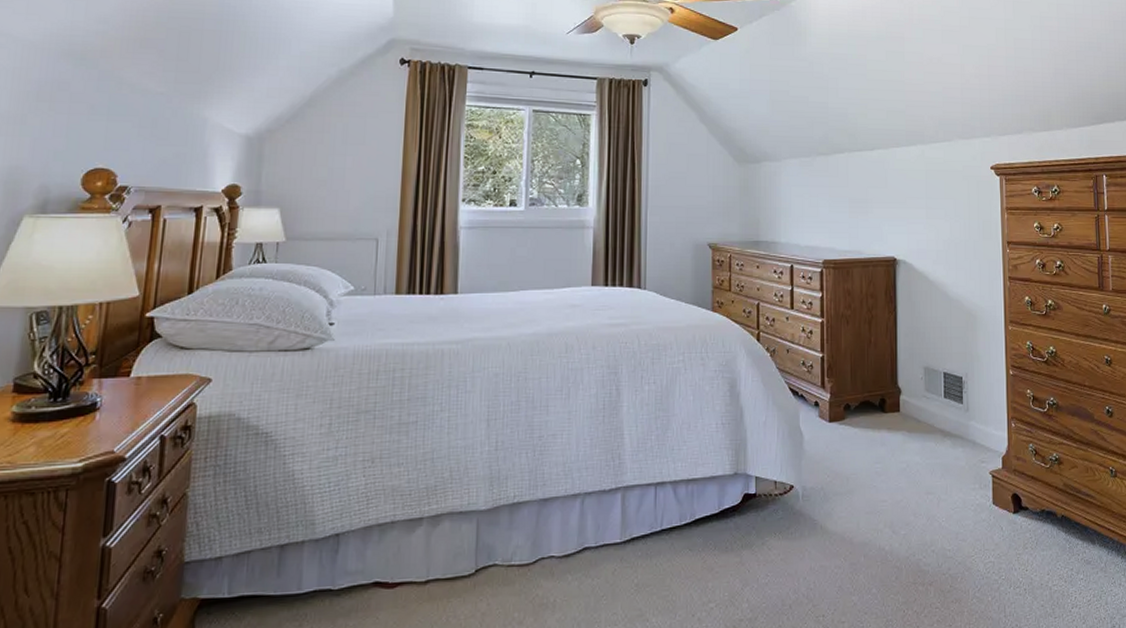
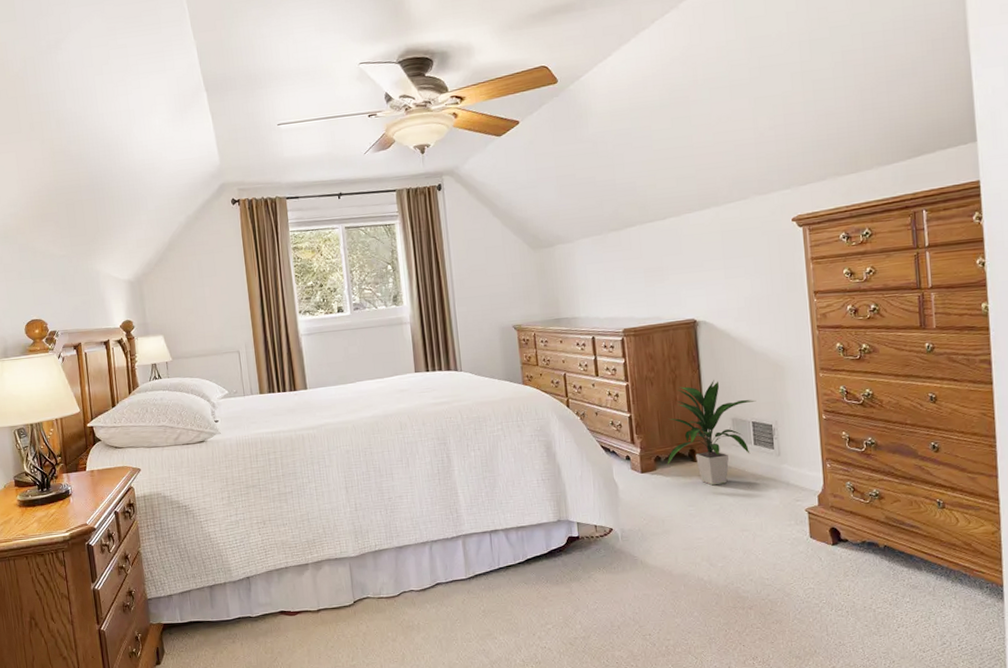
indoor plant: none [856,323,949,441] -> present [667,379,756,486]

